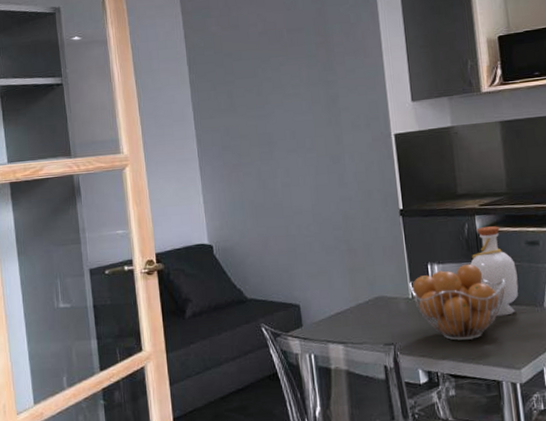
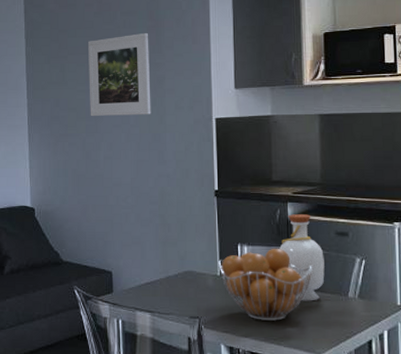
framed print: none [255,49,327,143] -> present [88,32,151,117]

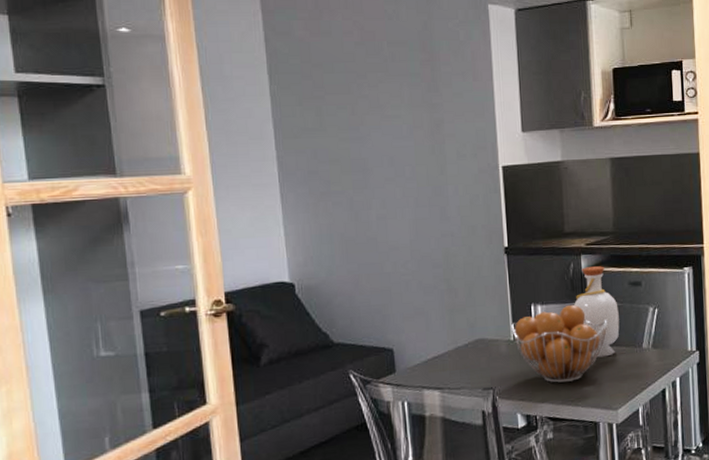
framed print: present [88,32,151,117] -> none [350,67,430,170]

